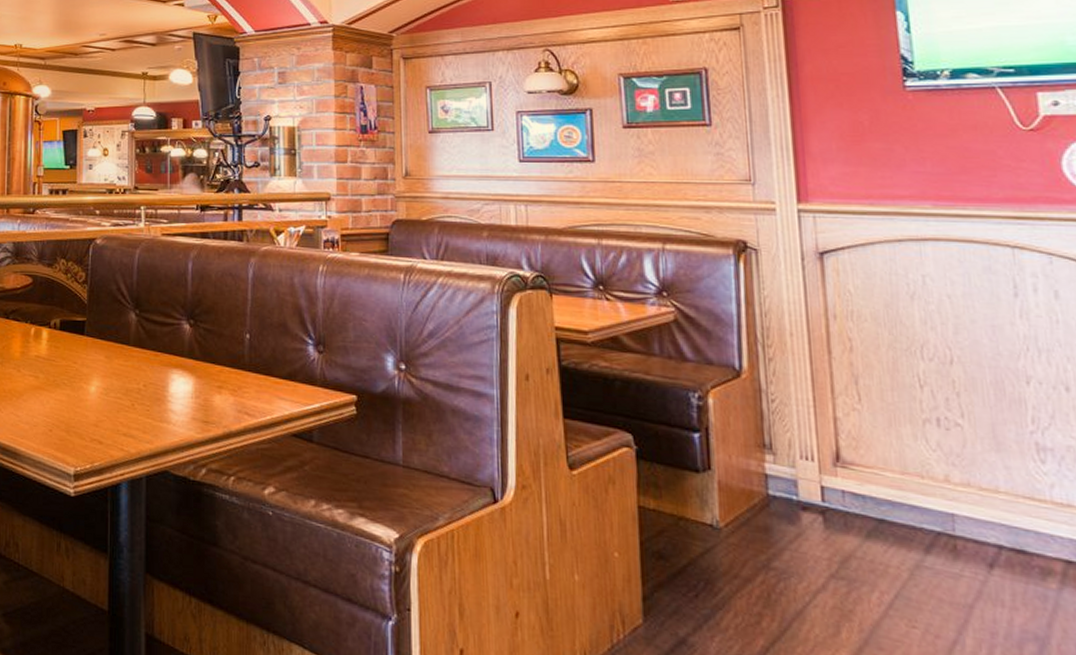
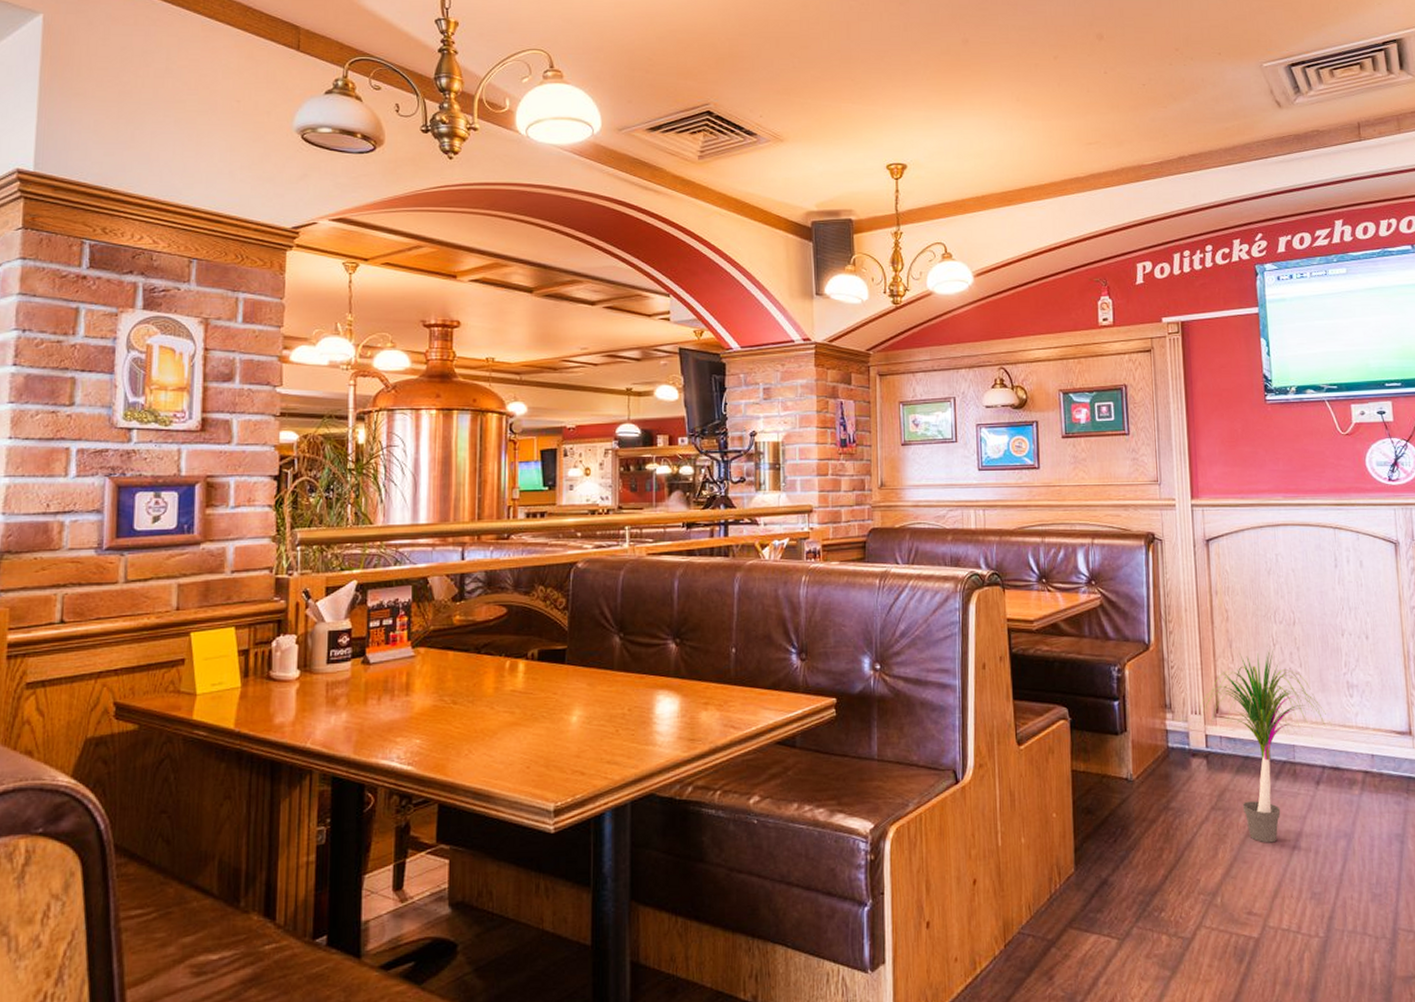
potted plant: none [809,389,1012,632] -> present [1197,647,1332,843]

